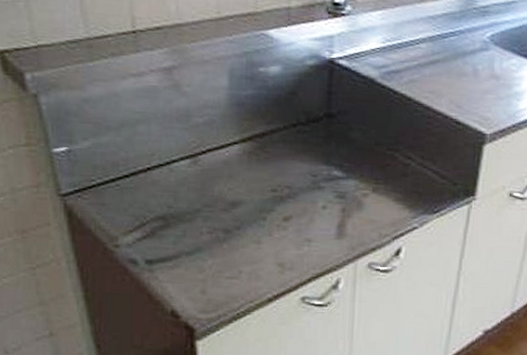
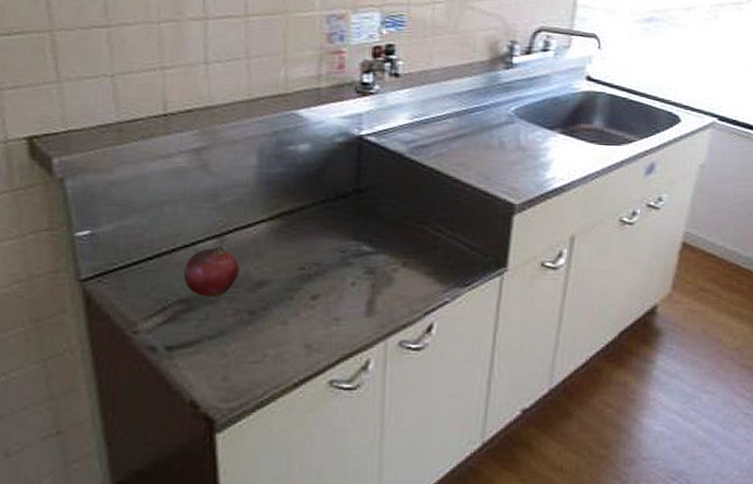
fruit: none [159,166,213,216] -> present [183,246,239,298]

